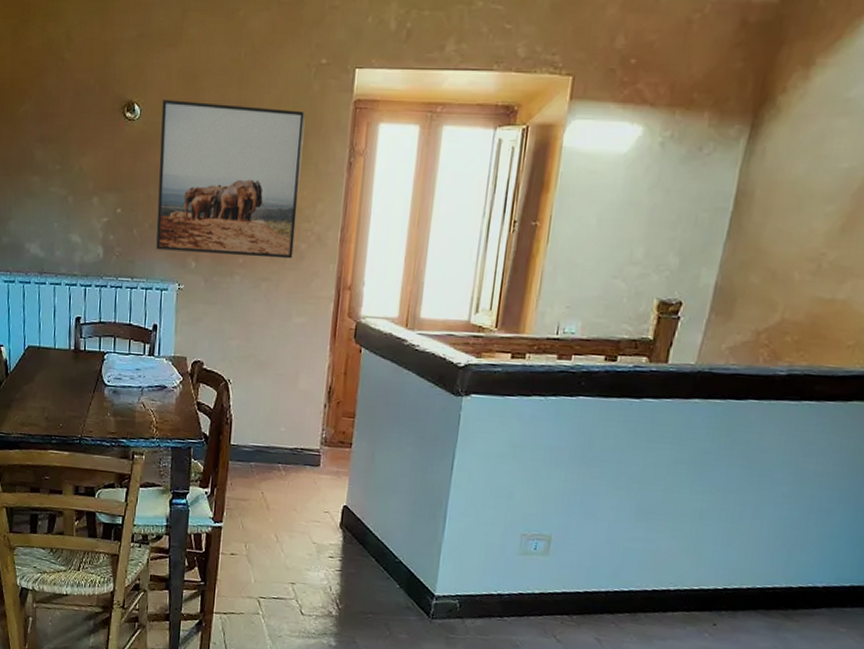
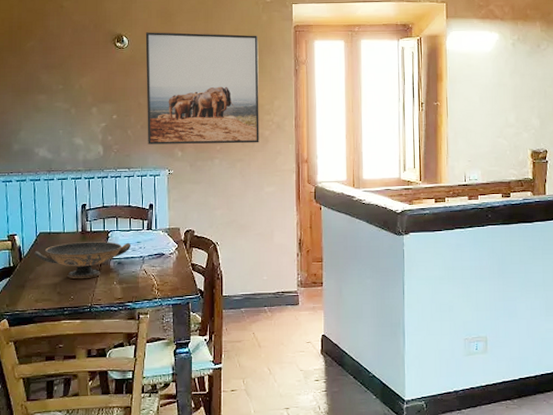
decorative bowl: none [21,361,130,406] -> present [34,241,132,279]

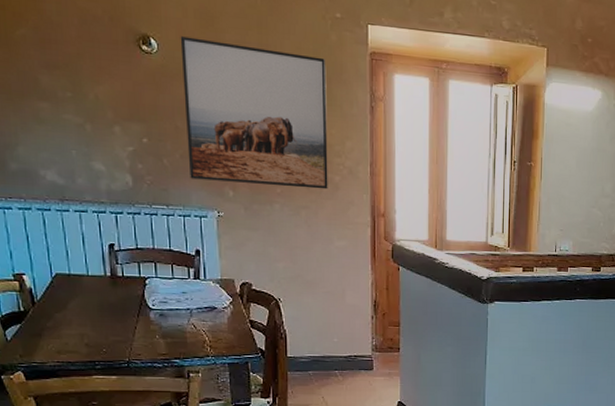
decorative bowl: present [34,241,132,279] -> none [51,287,176,331]

